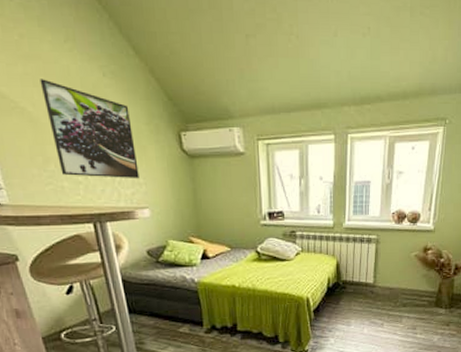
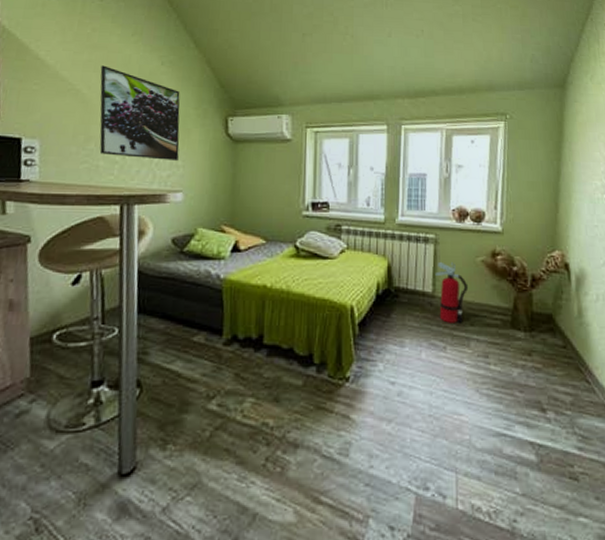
fire extinguisher: none [376,257,403,306] -> present [435,261,469,323]

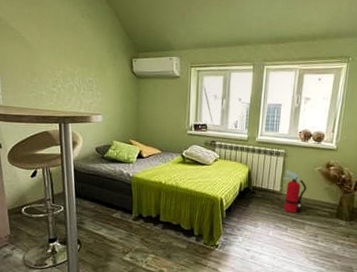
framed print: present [99,65,180,162] -> none [38,18,98,92]

